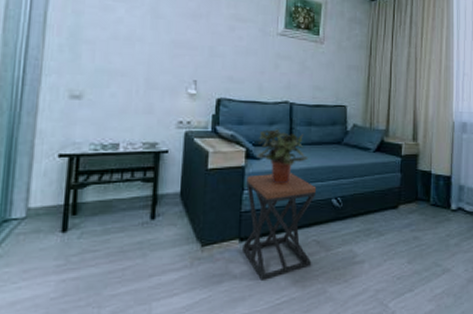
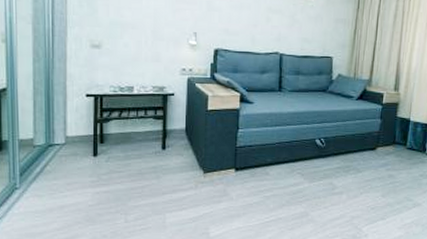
stool: present [243,172,317,280] -> none [238,115,303,203]
potted plant: present [257,129,308,184] -> none [250,77,295,125]

